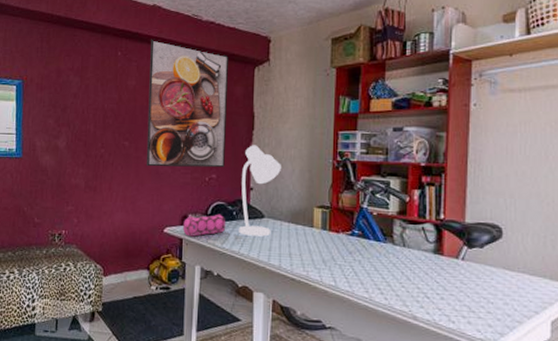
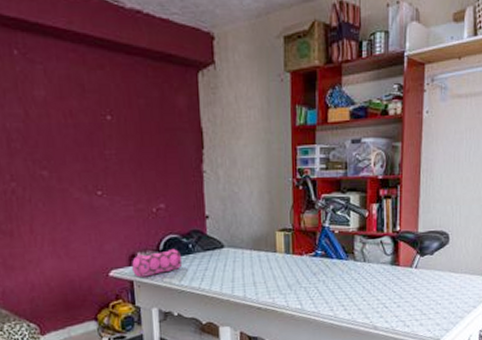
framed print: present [146,39,228,168] -> none [58,32,174,201]
desk lamp: present [239,145,281,237] -> none [194,166,238,269]

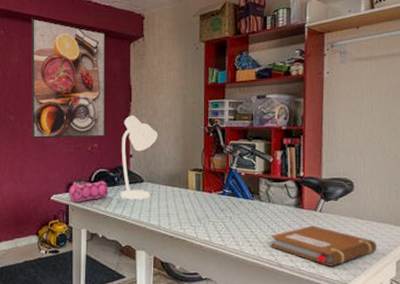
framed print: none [58,32,174,201] -> present [31,17,105,139]
desk lamp: none [194,166,238,269] -> present [121,115,158,199]
notebook: none [365,283,468,324] -> present [270,225,377,267]

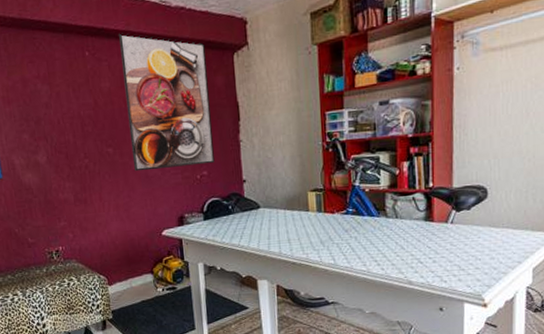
pencil case: present [69,180,109,202] -> none [181,210,224,236]
desk lamp: present [121,115,158,199] -> none [233,136,272,228]
notebook: present [270,225,377,267] -> none [399,238,512,279]

